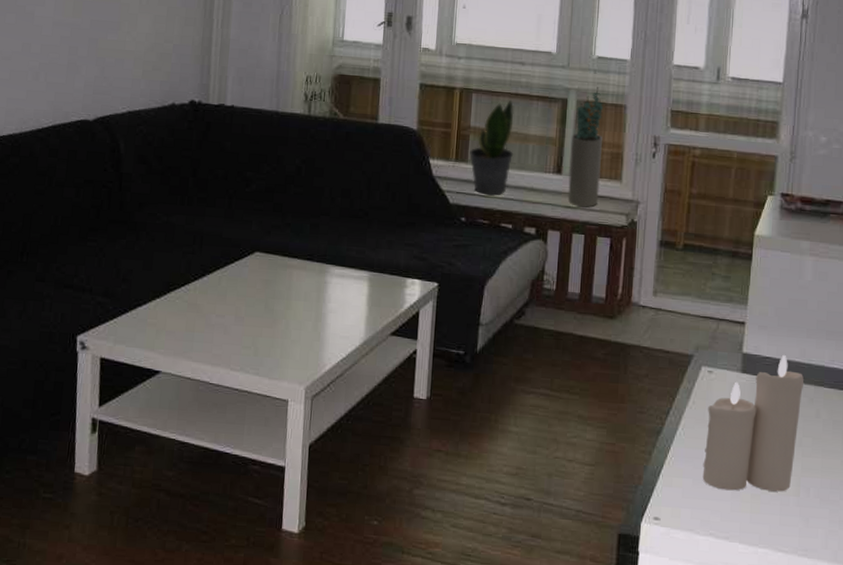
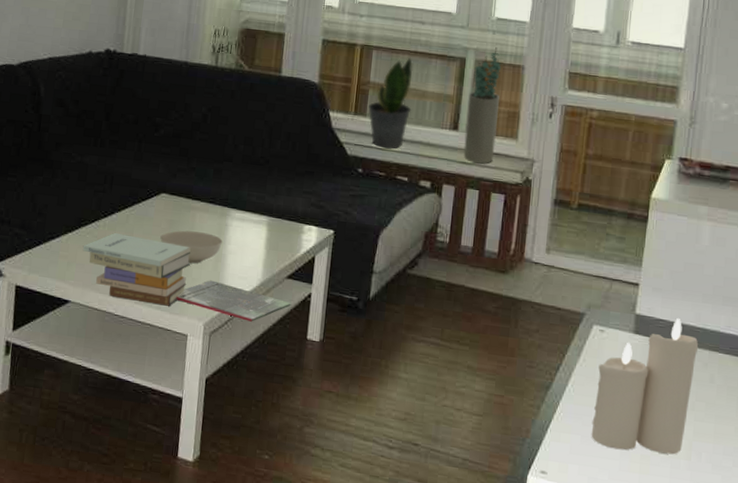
books: none [172,296,289,371] -> present [82,232,192,306]
bowl: none [255,290,322,325] -> present [160,230,223,264]
magazine: none [274,341,396,383] -> present [176,280,291,322]

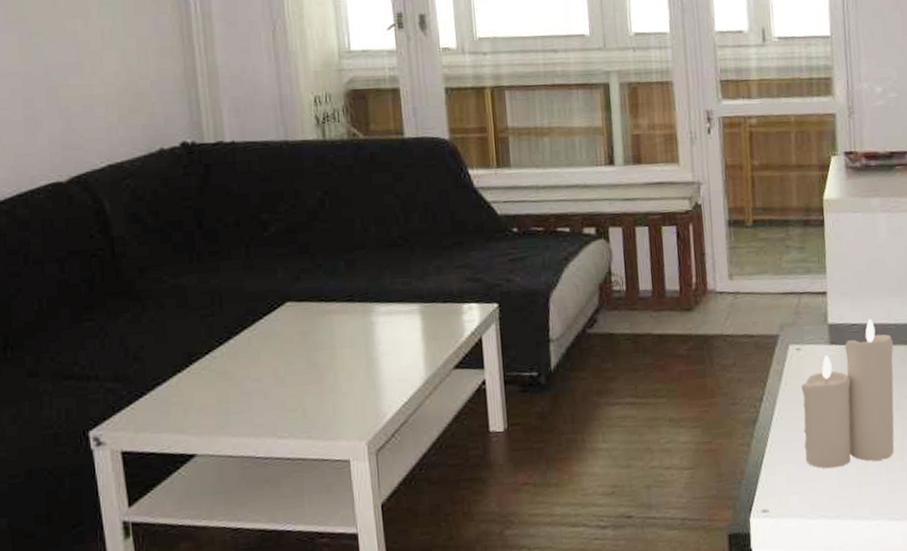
books: present [82,232,192,306] -> none [199,358,337,437]
bowl: present [160,230,223,264] -> none [294,337,371,377]
magazine: present [176,280,291,322] -> none [327,390,465,428]
potted plant: present [368,57,413,149] -> none [511,92,560,200]
vase: present [463,47,502,164] -> none [619,66,658,198]

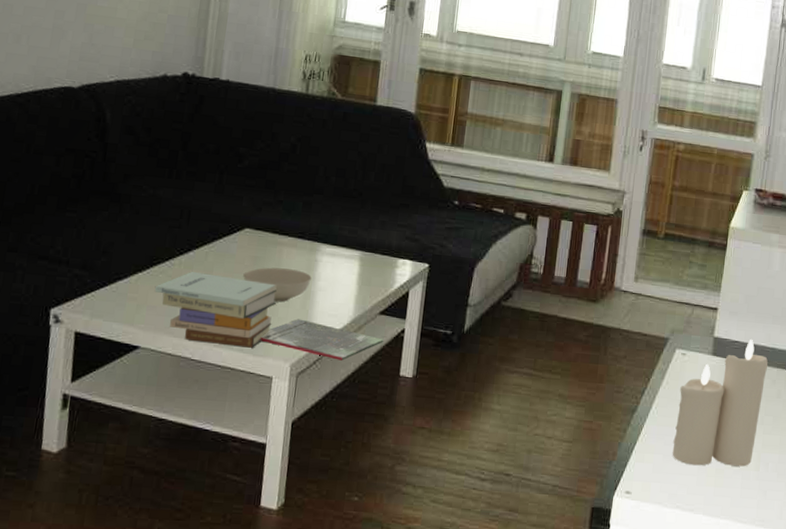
books: none [199,358,337,437] -> present [154,271,278,348]
bowl: none [294,337,371,377] -> present [243,267,312,302]
magazine: none [327,390,465,428] -> present [260,319,384,361]

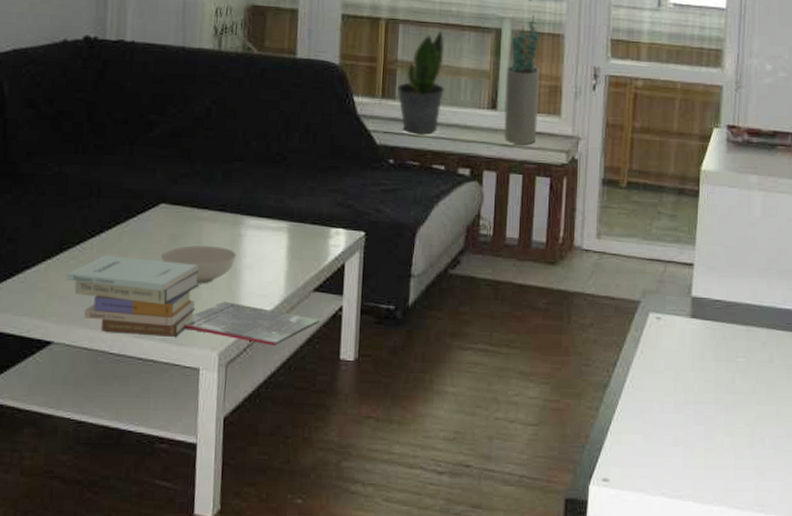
potted plant: none [465,89,511,181] -> present [397,30,445,135]
vase: none [558,81,597,196] -> present [504,15,540,145]
candle: present [672,339,769,467] -> none [653,296,756,446]

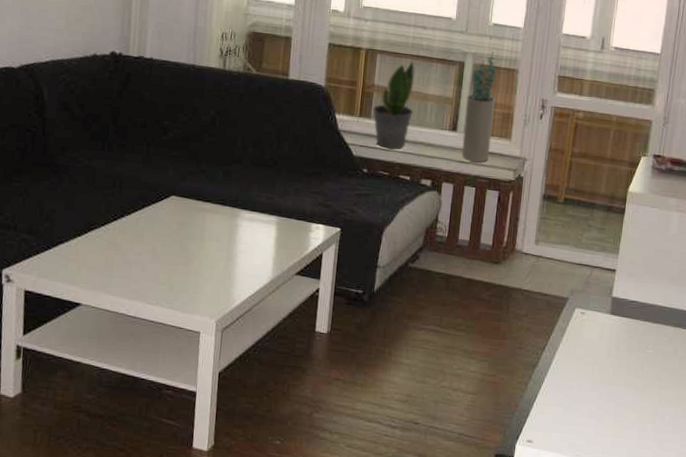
books: present [65,254,200,337] -> none [92,235,203,306]
bowl: present [161,245,236,284] -> none [171,231,233,264]
magazine: present [183,301,320,346] -> none [188,279,300,317]

